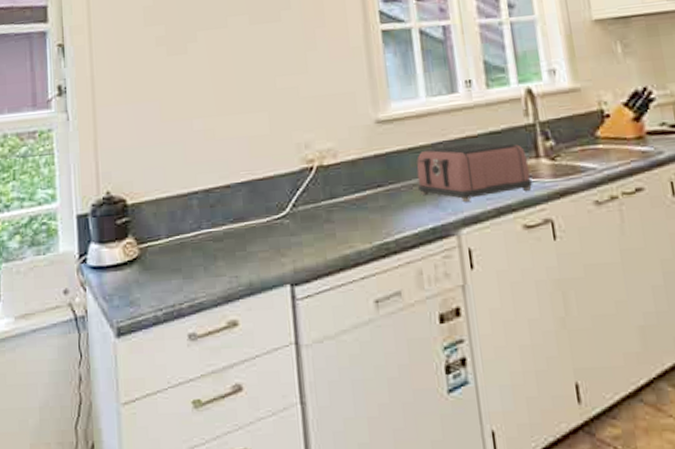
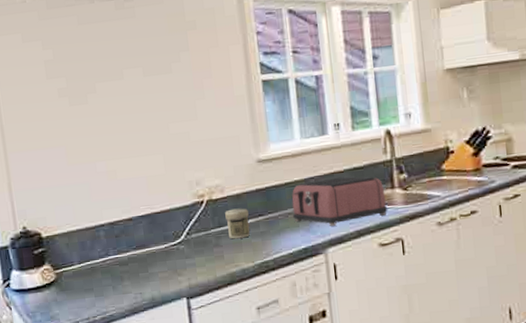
jar: none [338,176,367,214] -> present [225,208,250,239]

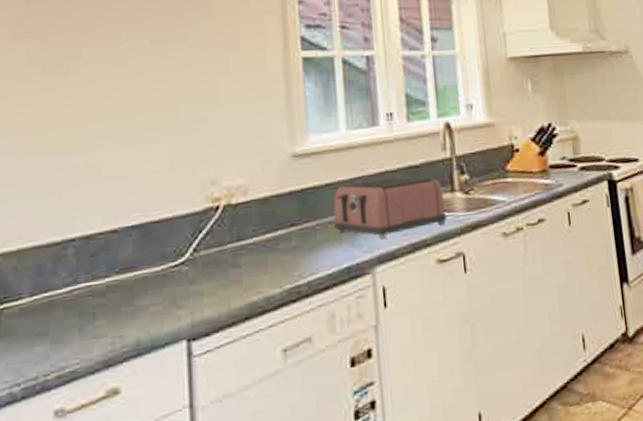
jar: present [225,208,250,239] -> none [247,215,278,257]

